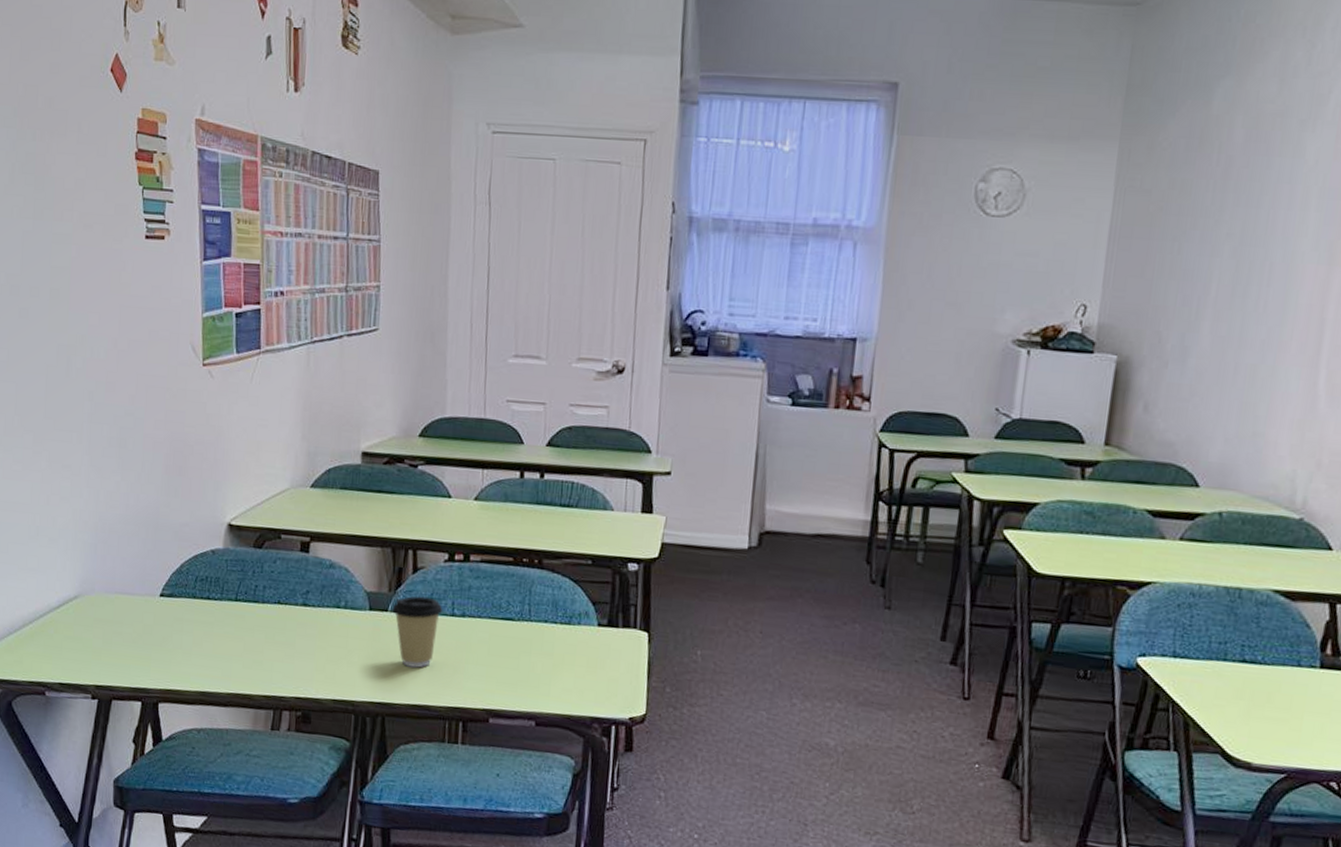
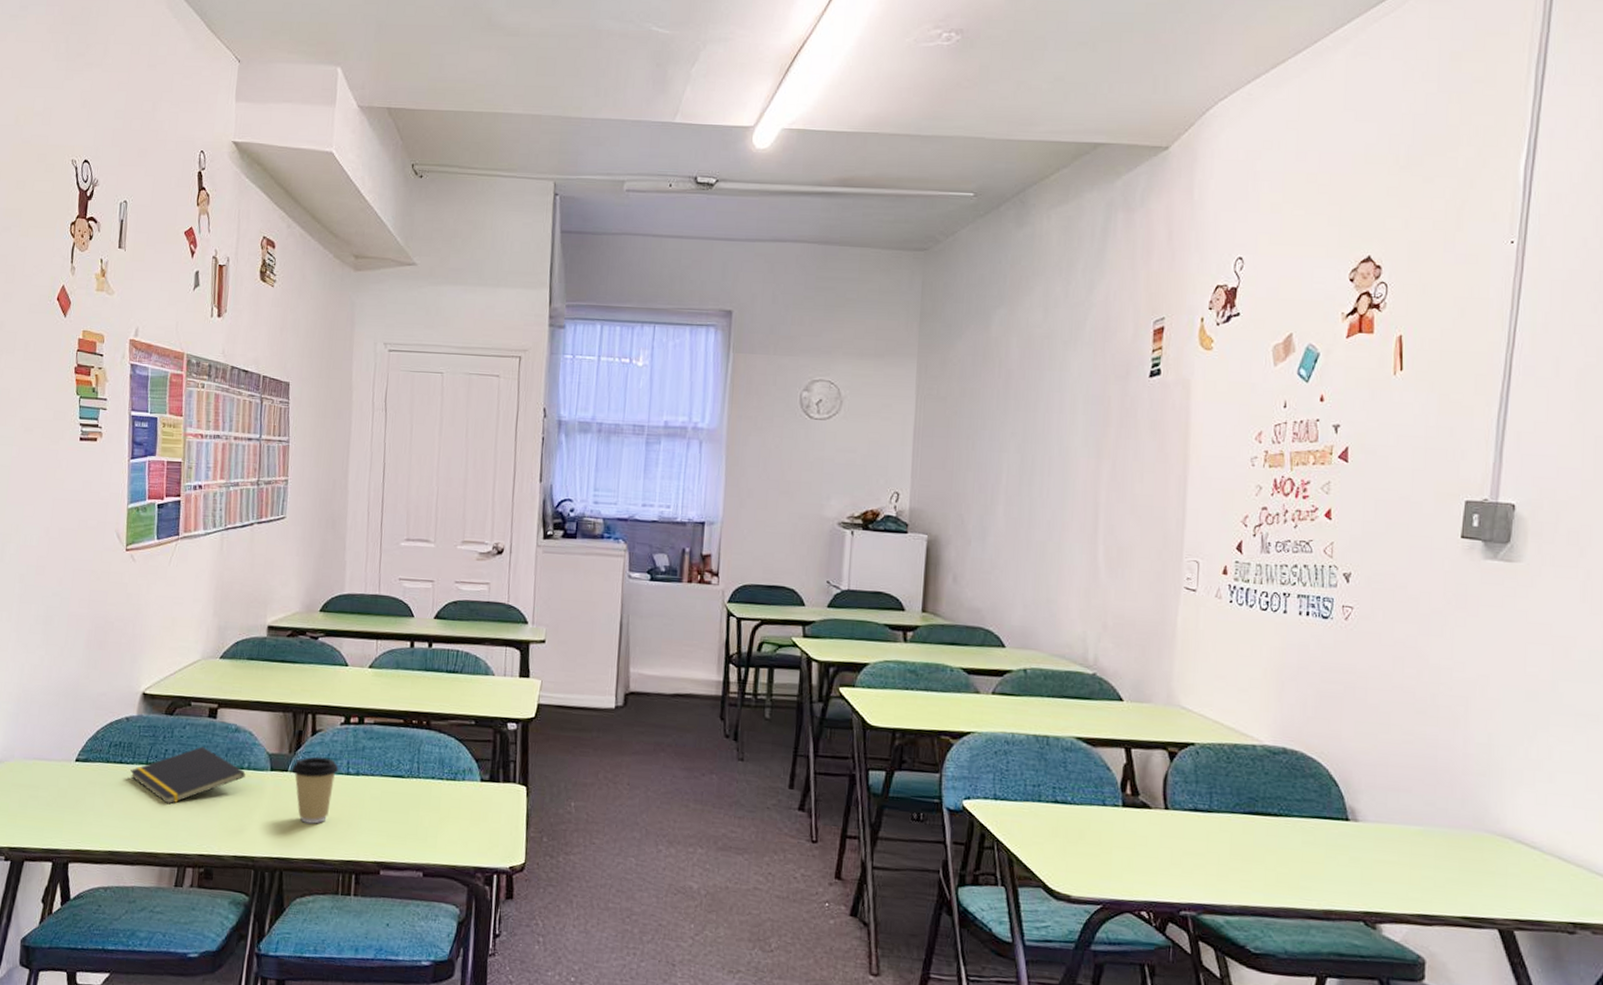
notepad: none [219,582,342,644] -> present [130,746,246,805]

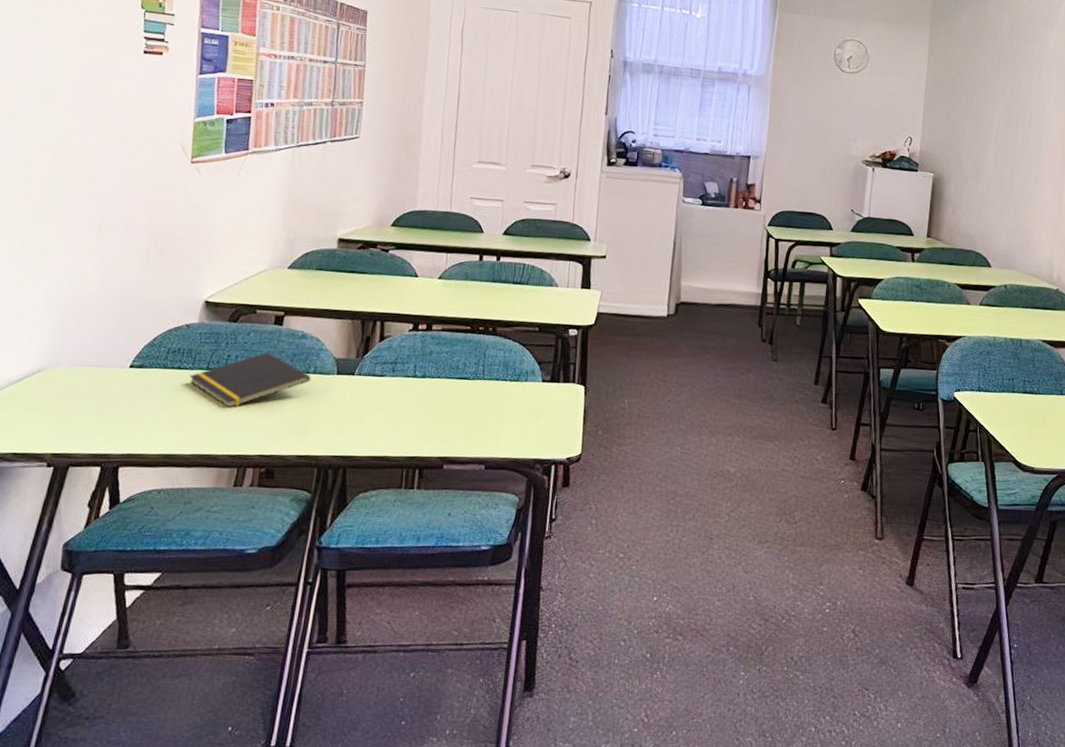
coffee cup: present [291,756,339,824] -> none [358,361,406,424]

